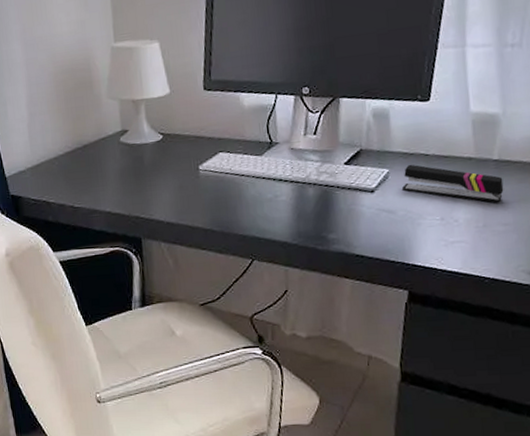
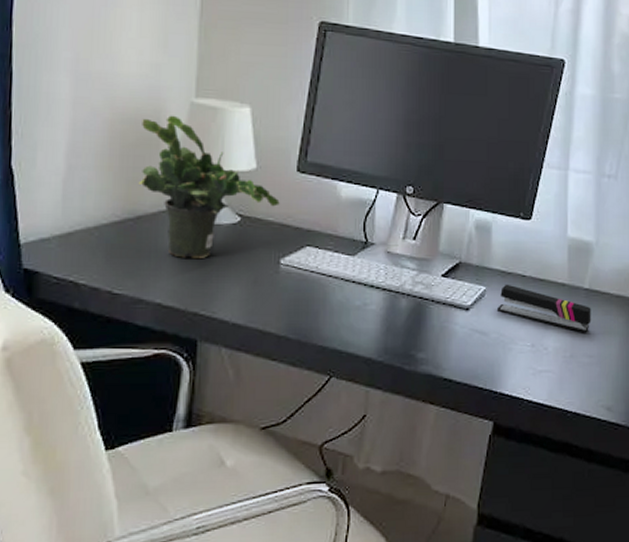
potted plant: none [77,60,193,174] -> present [138,115,280,258]

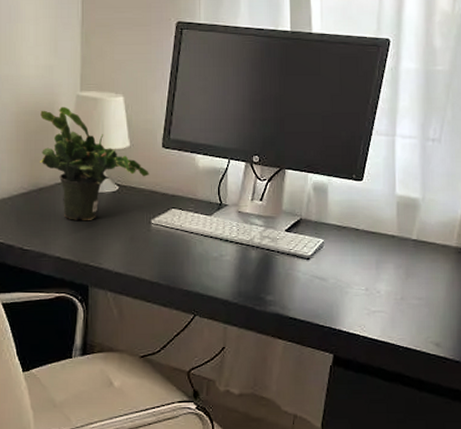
stapler: present [496,284,591,333] -> none [334,236,420,279]

